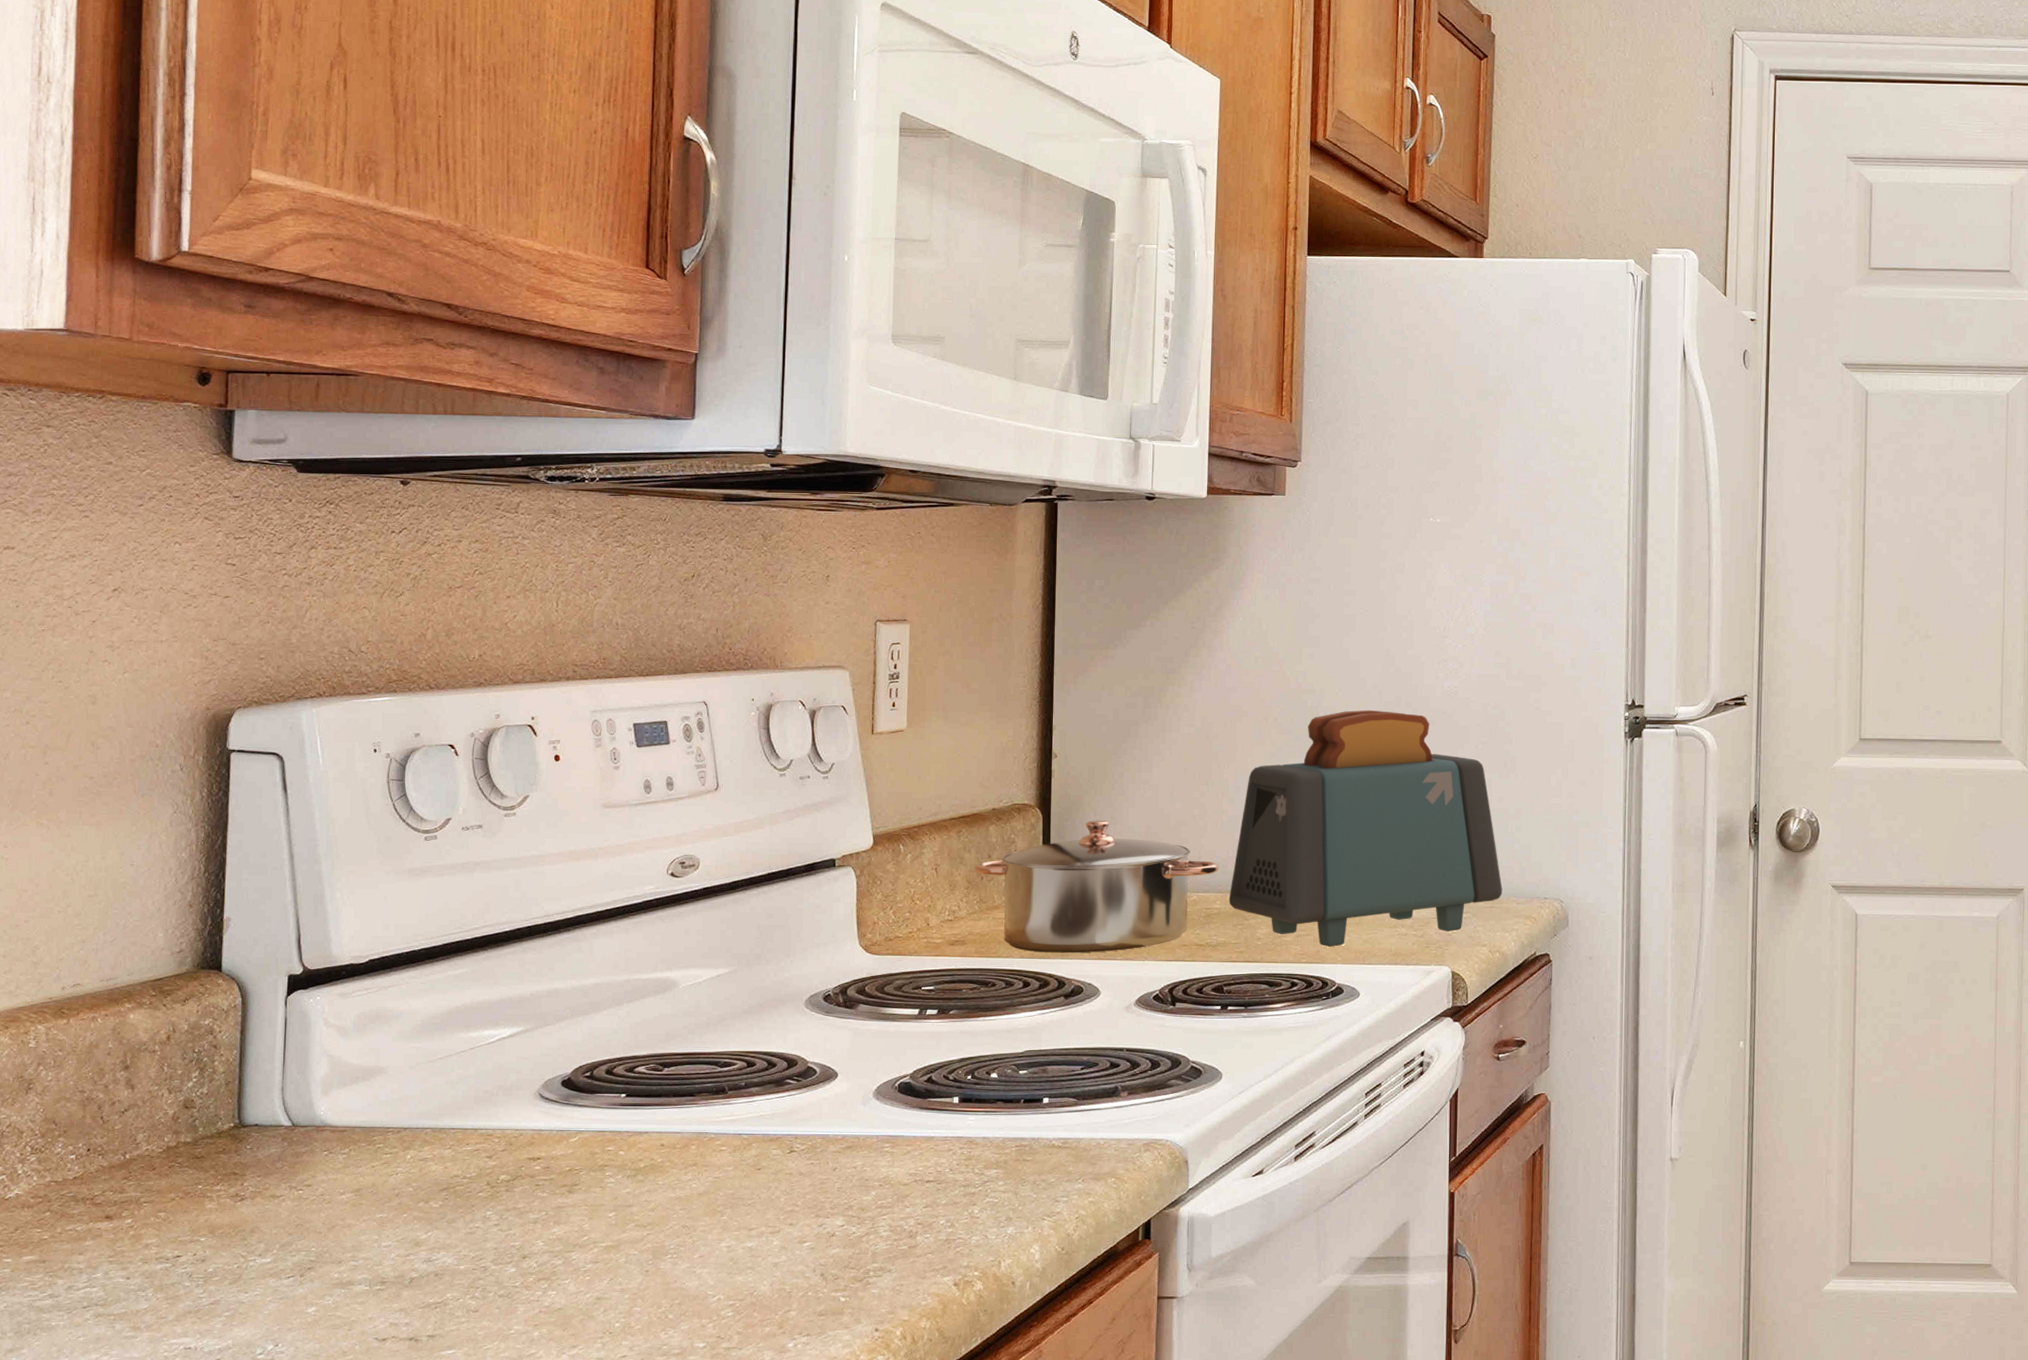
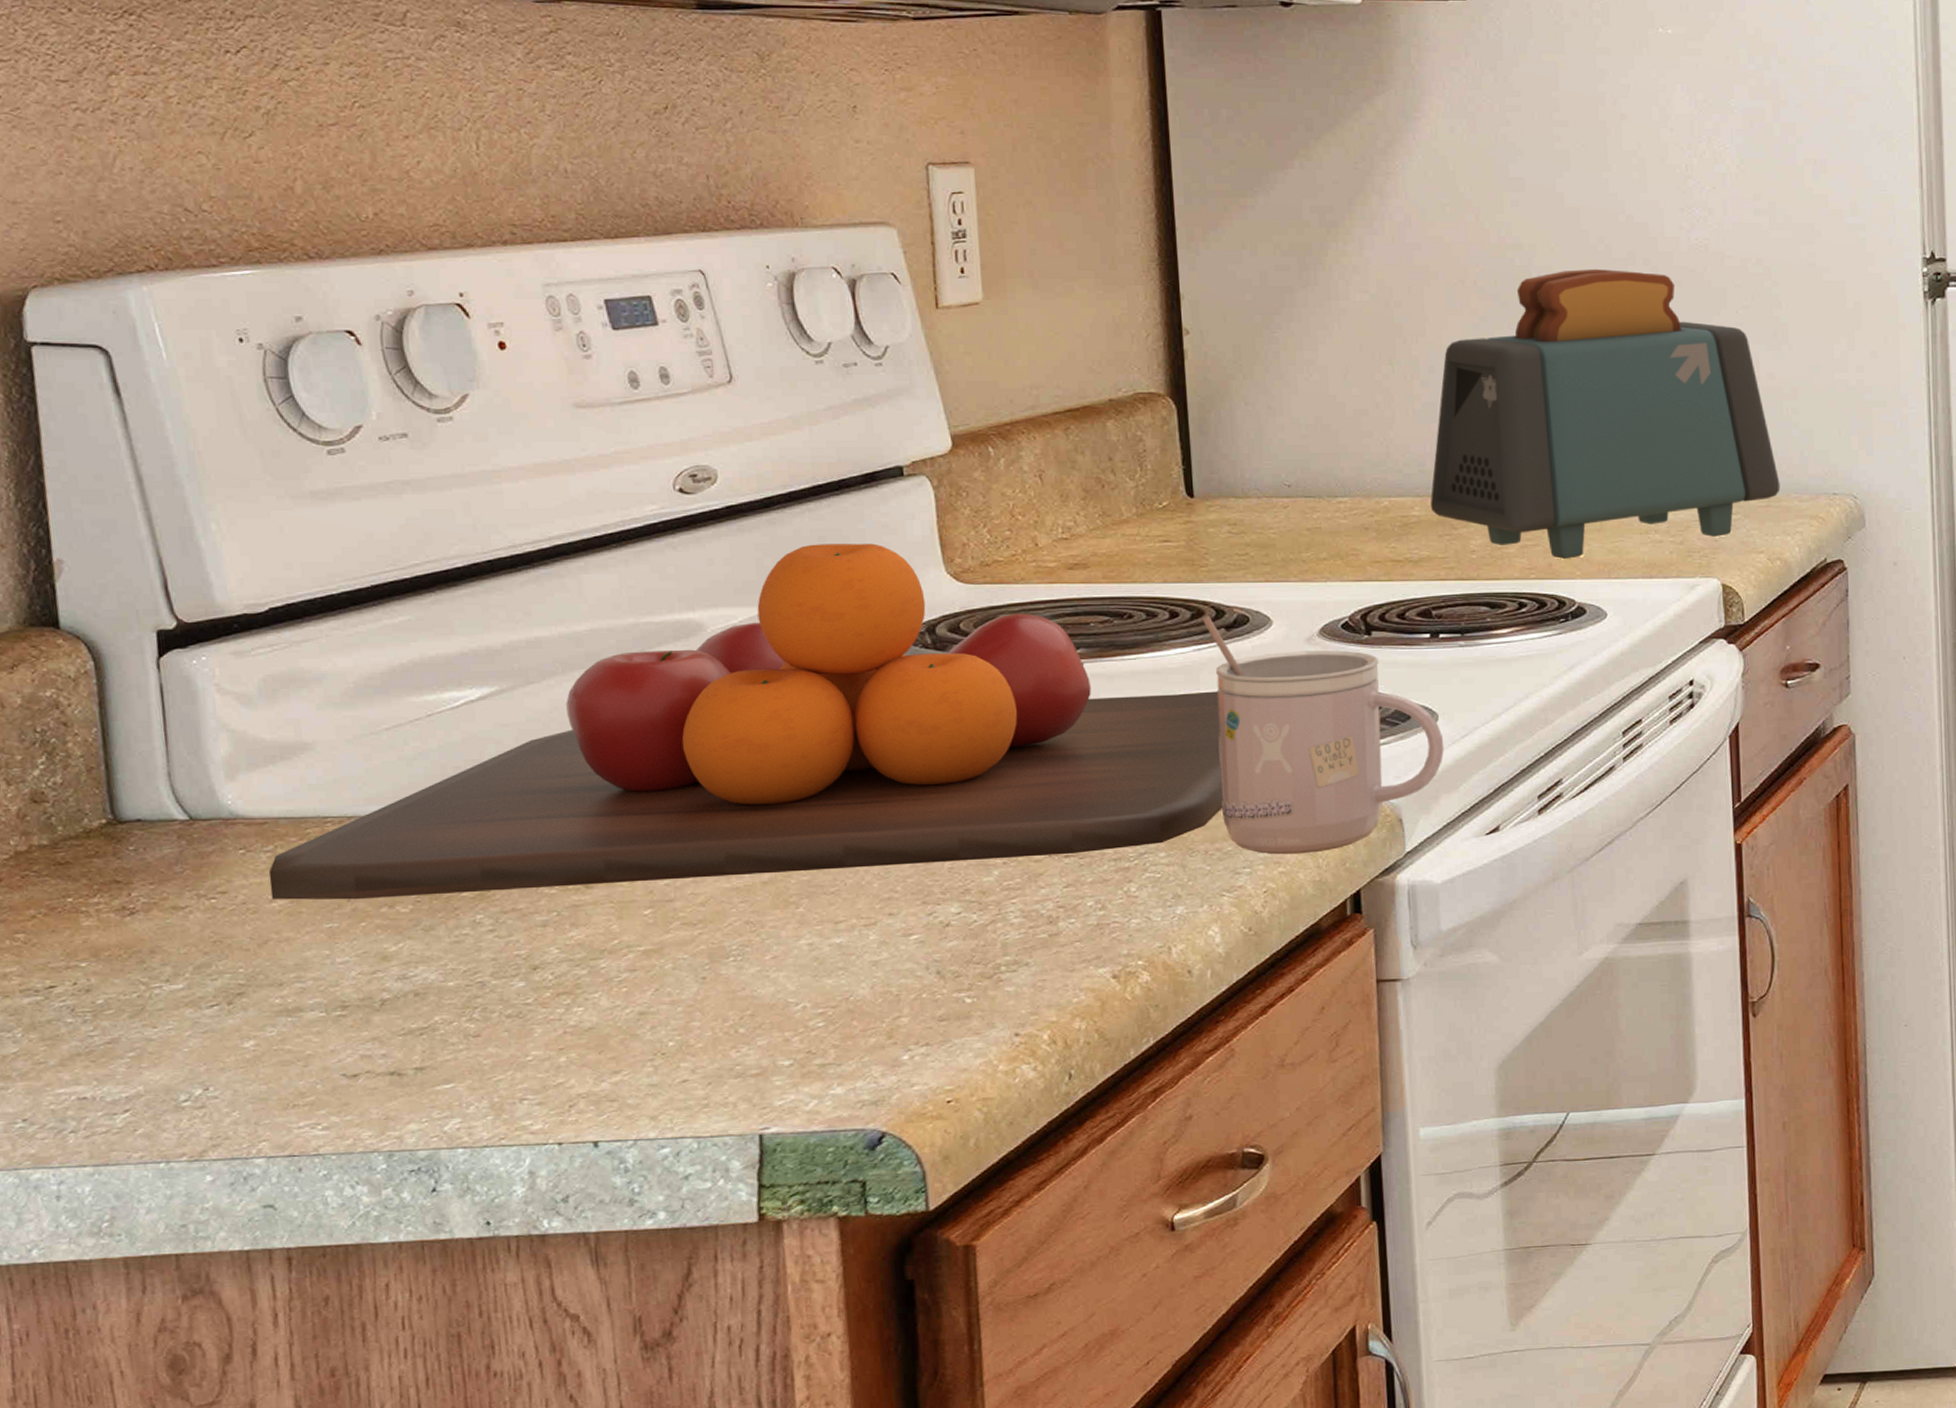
chopping board: none [342,919,1055,1195] -> present [268,543,1224,900]
cooking pot: present [974,820,1219,953] -> none [1091,411,1415,576]
mug: none [1047,986,1225,1187] -> present [1201,616,1445,855]

